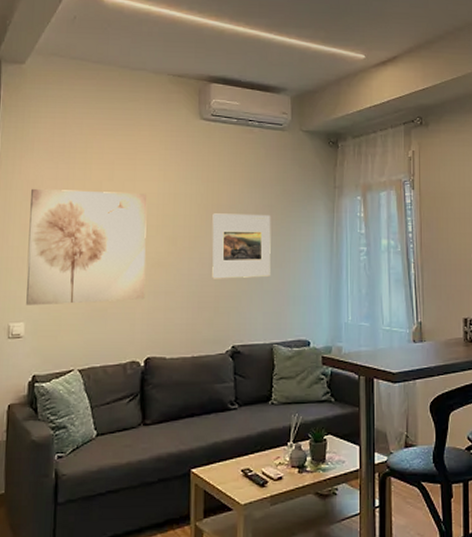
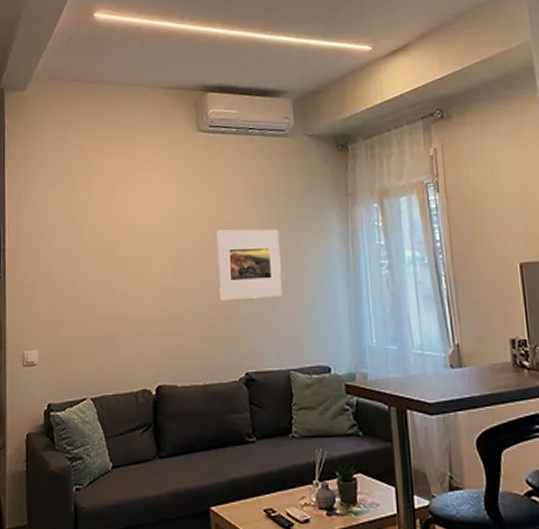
wall art: present [26,188,147,306] -> none [37,213,153,333]

